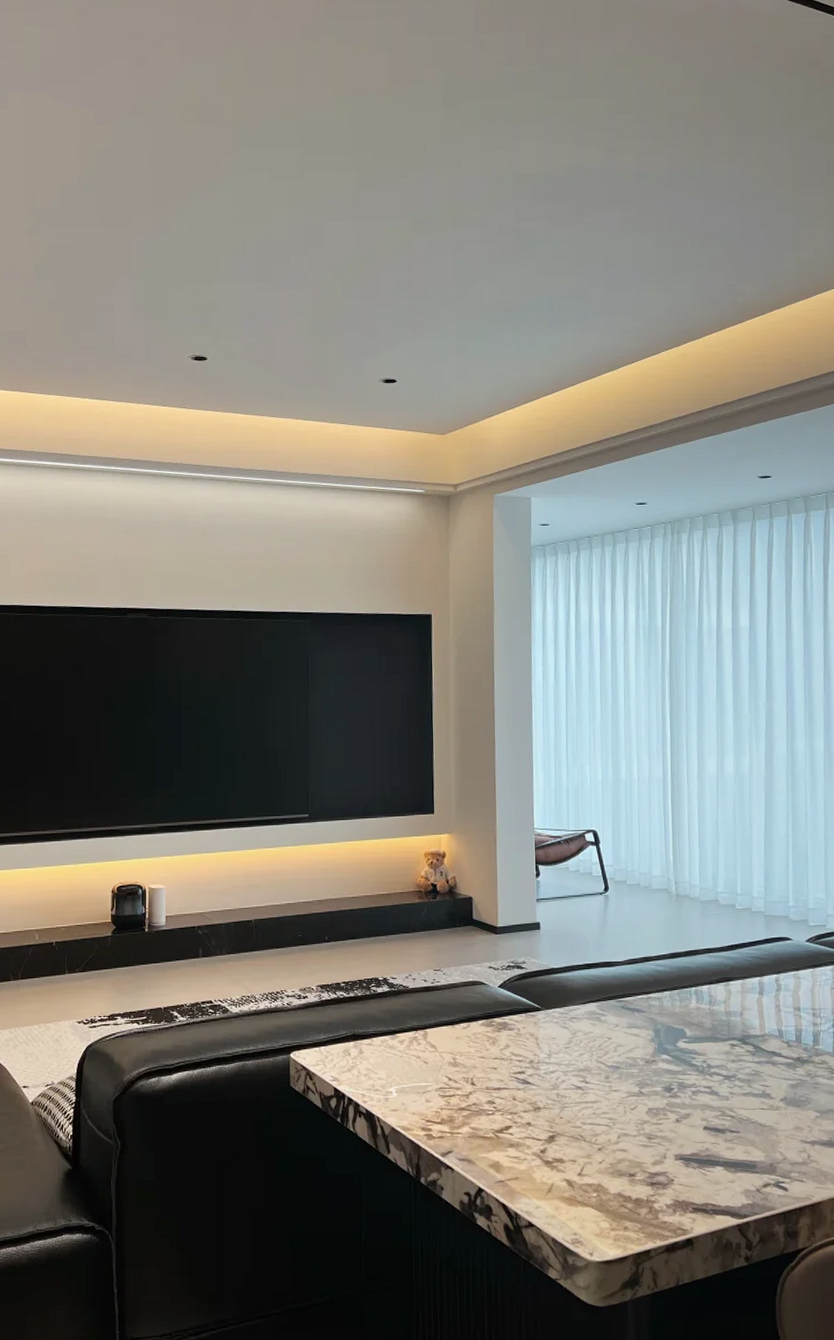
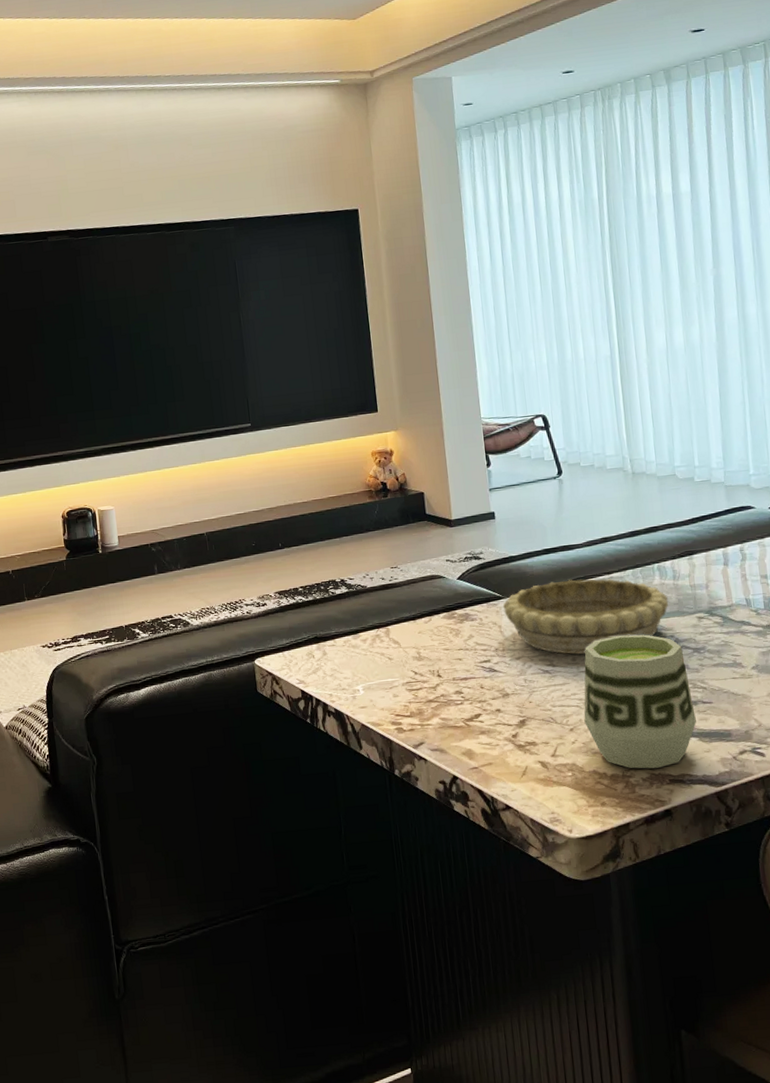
decorative bowl: none [541,996,703,1073] -> present [502,578,668,655]
cup: none [613,1056,723,1196] -> present [584,634,696,769]

